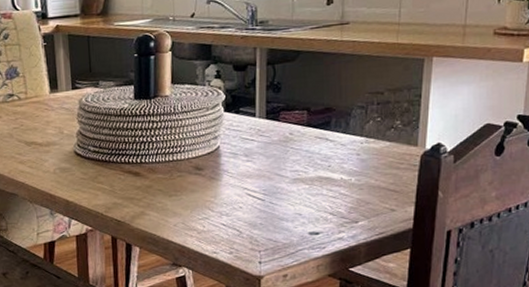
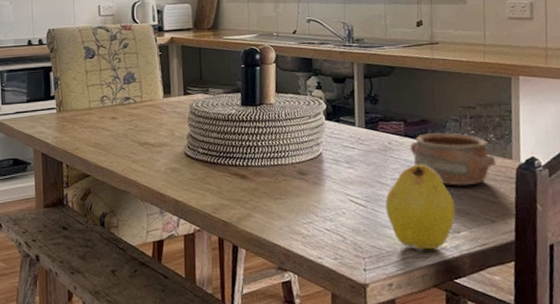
fruit: none [284,154,355,241] -> present [385,164,456,250]
pottery: none [312,121,401,176] -> present [409,133,497,186]

